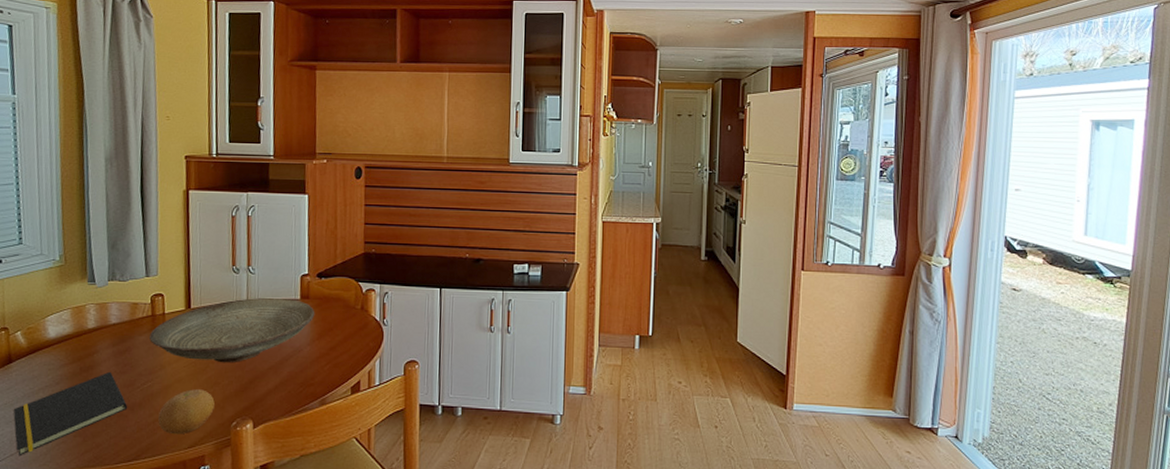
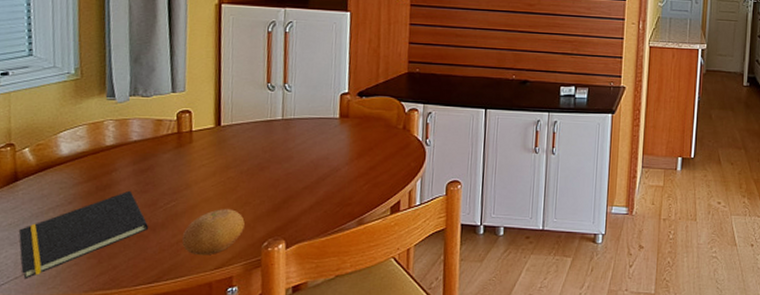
decorative bowl: present [149,297,315,363] -> none [175,115,355,183]

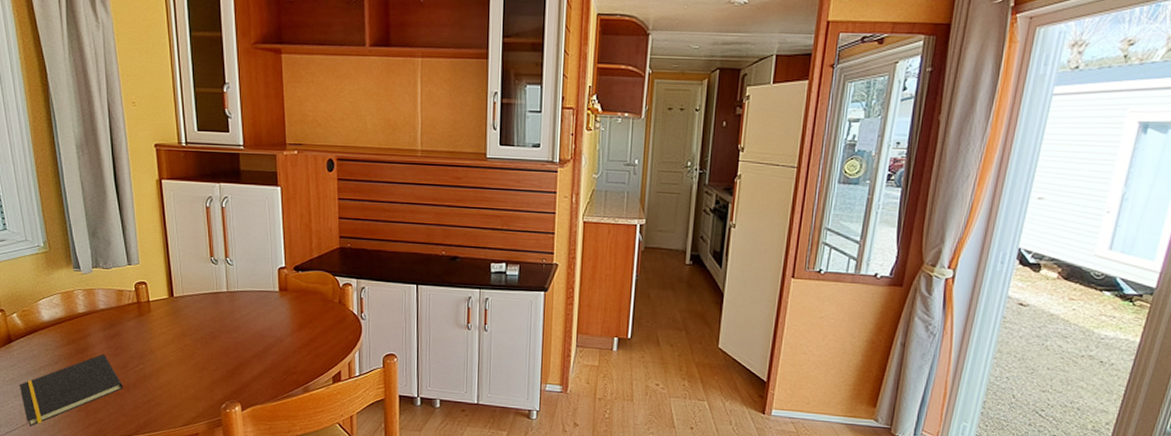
fruit: present [182,209,245,256] -> none [153,373,204,414]

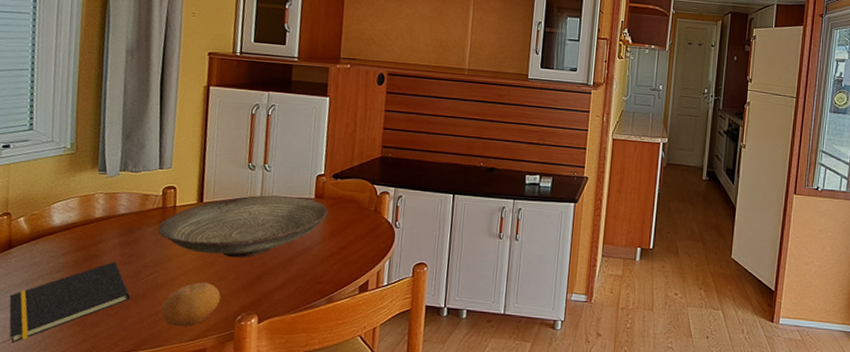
decorative bowl: none [137,288,294,350] -> present [158,194,329,258]
fruit: none [153,373,204,414] -> present [161,282,221,327]

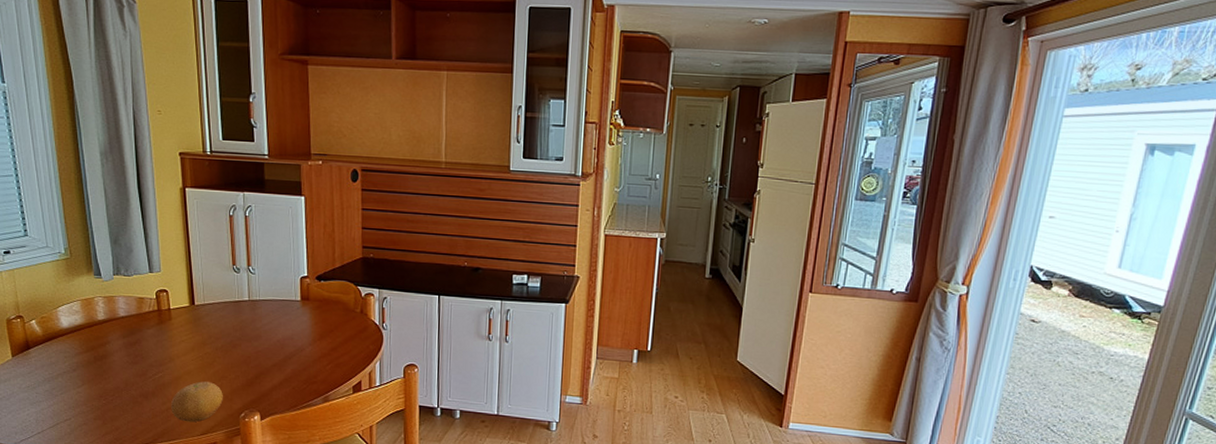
notepad: present [9,261,131,344] -> none [36,361,142,435]
decorative bowl: present [158,194,329,258] -> none [157,297,316,359]

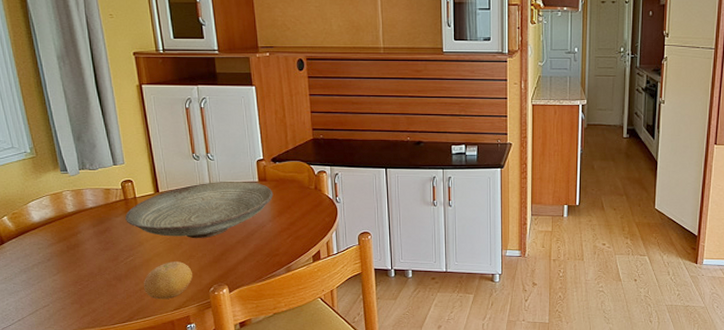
decorative bowl: none [157,297,316,359] -> present [125,181,274,239]

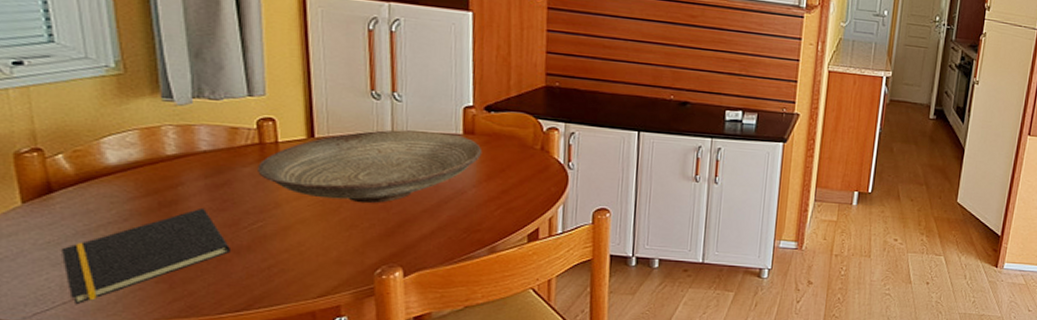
notepad: none [13,248,116,321] -> present [60,207,232,305]
fruit: present [144,262,192,300] -> none [275,232,352,283]

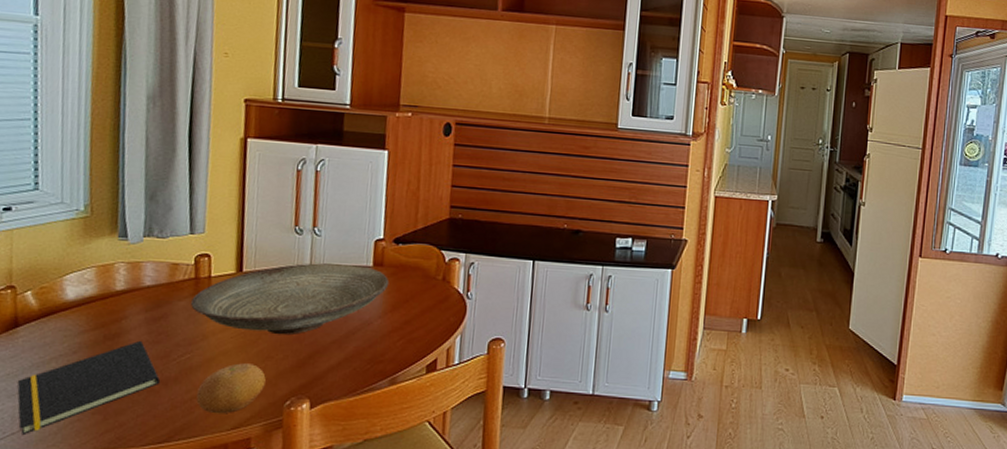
fruit: none [275,232,352,283] -> present [196,363,266,414]

